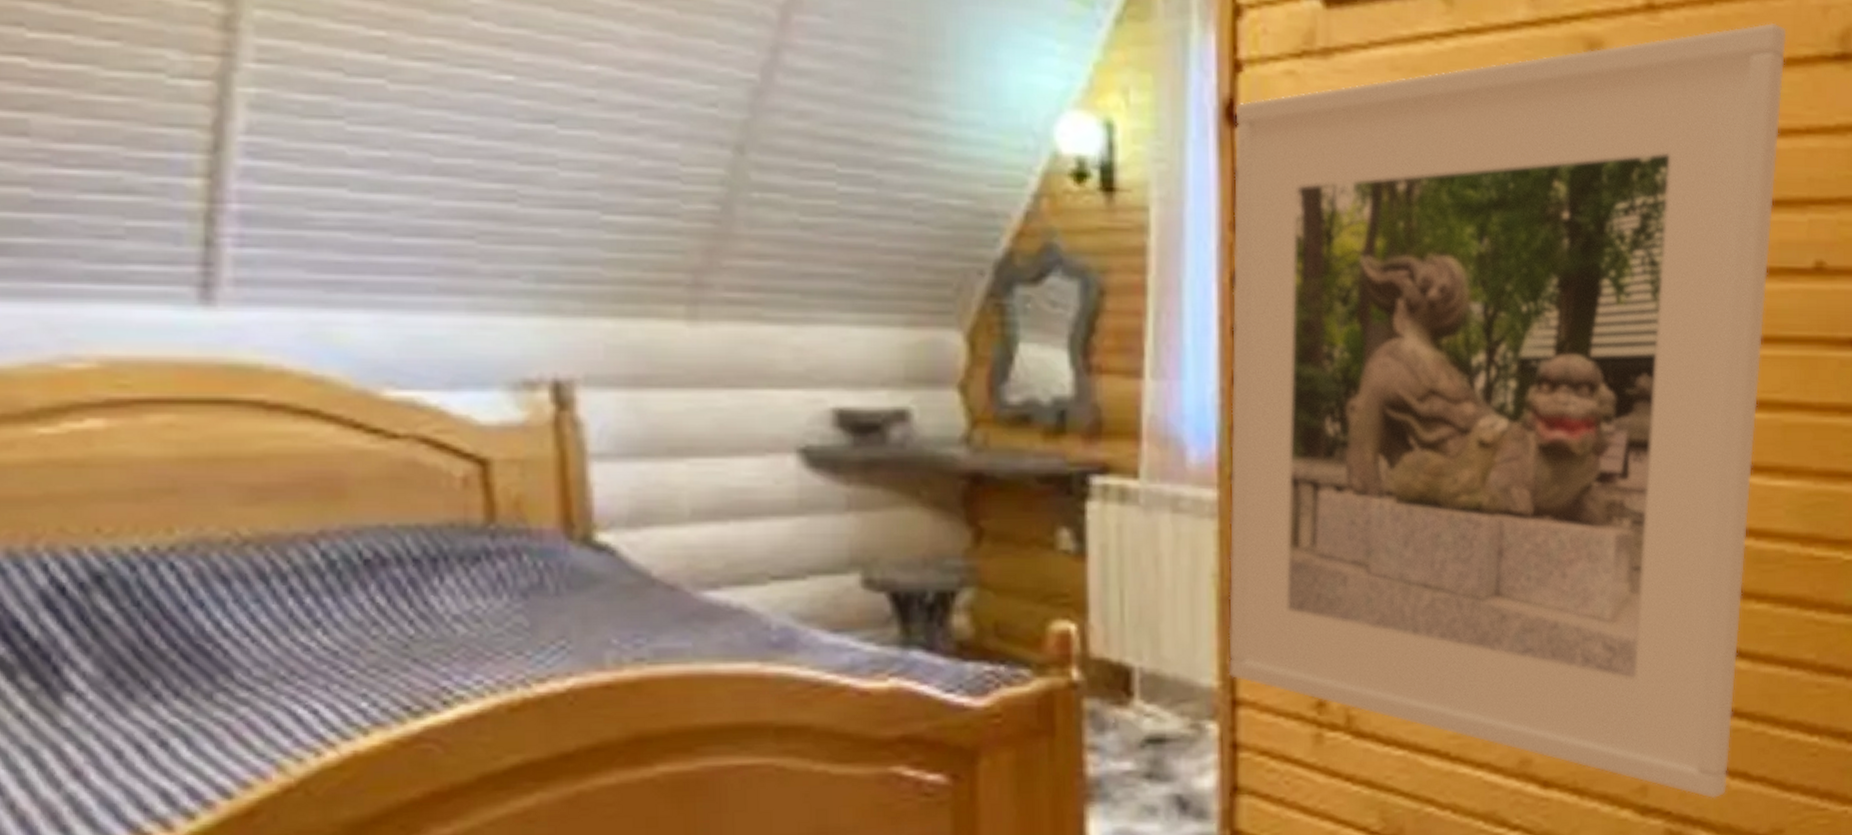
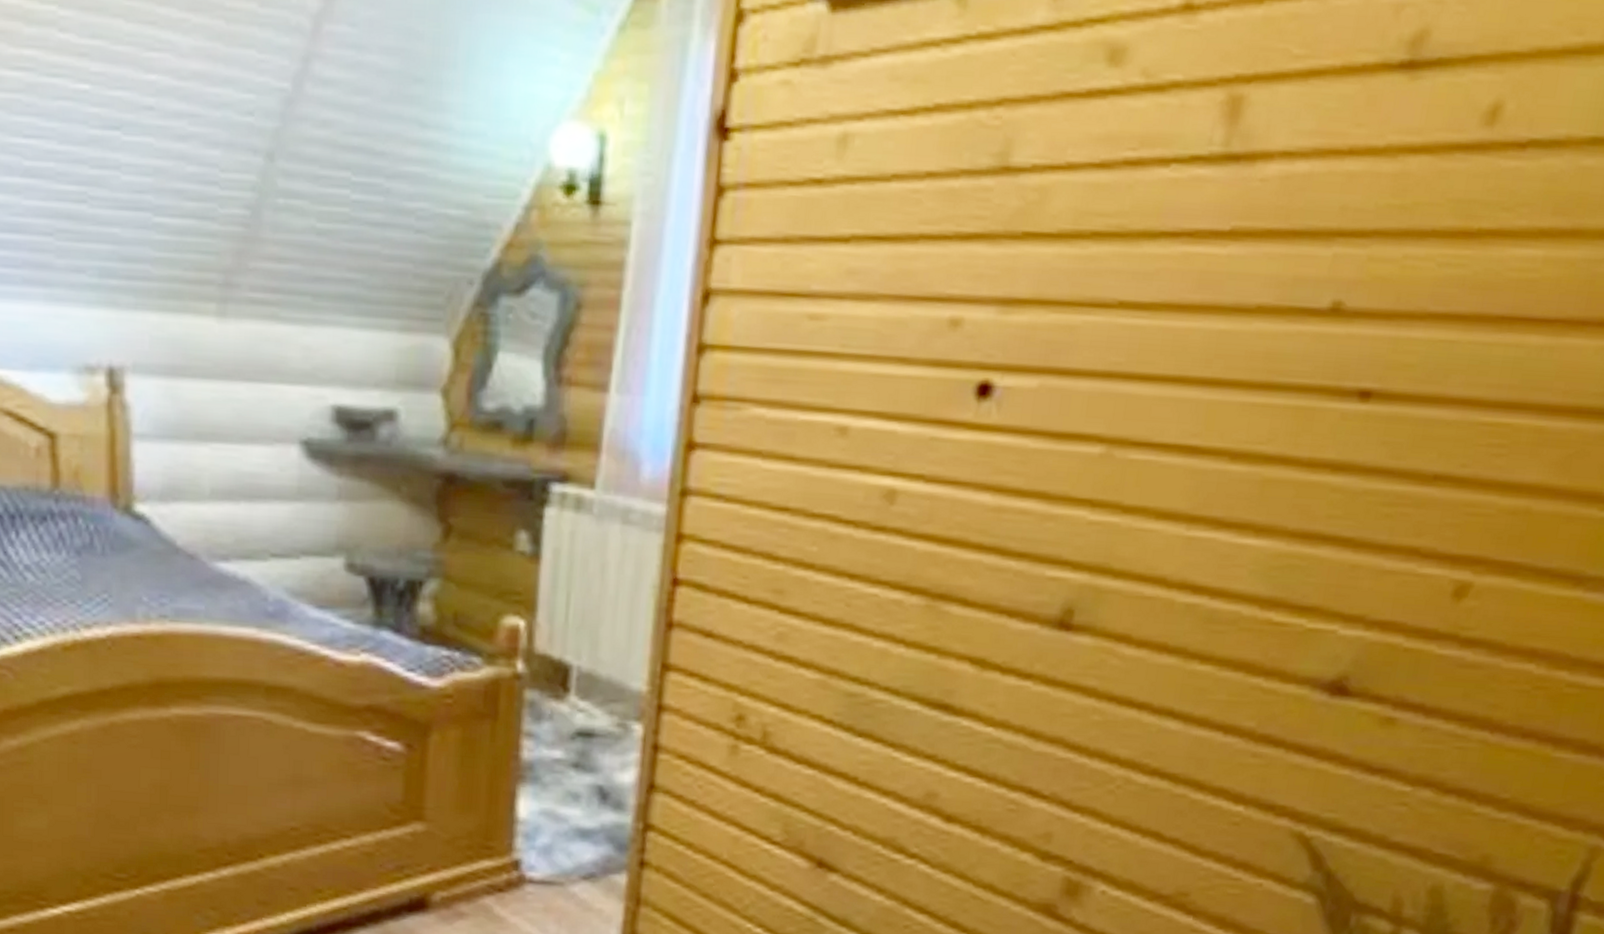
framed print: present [1227,22,1788,799] -> none [657,24,1347,855]

